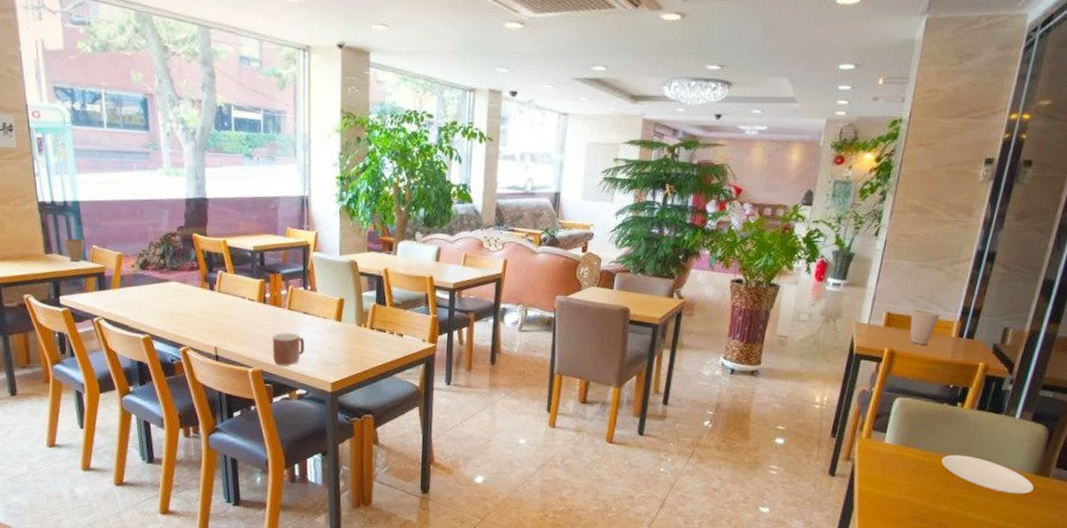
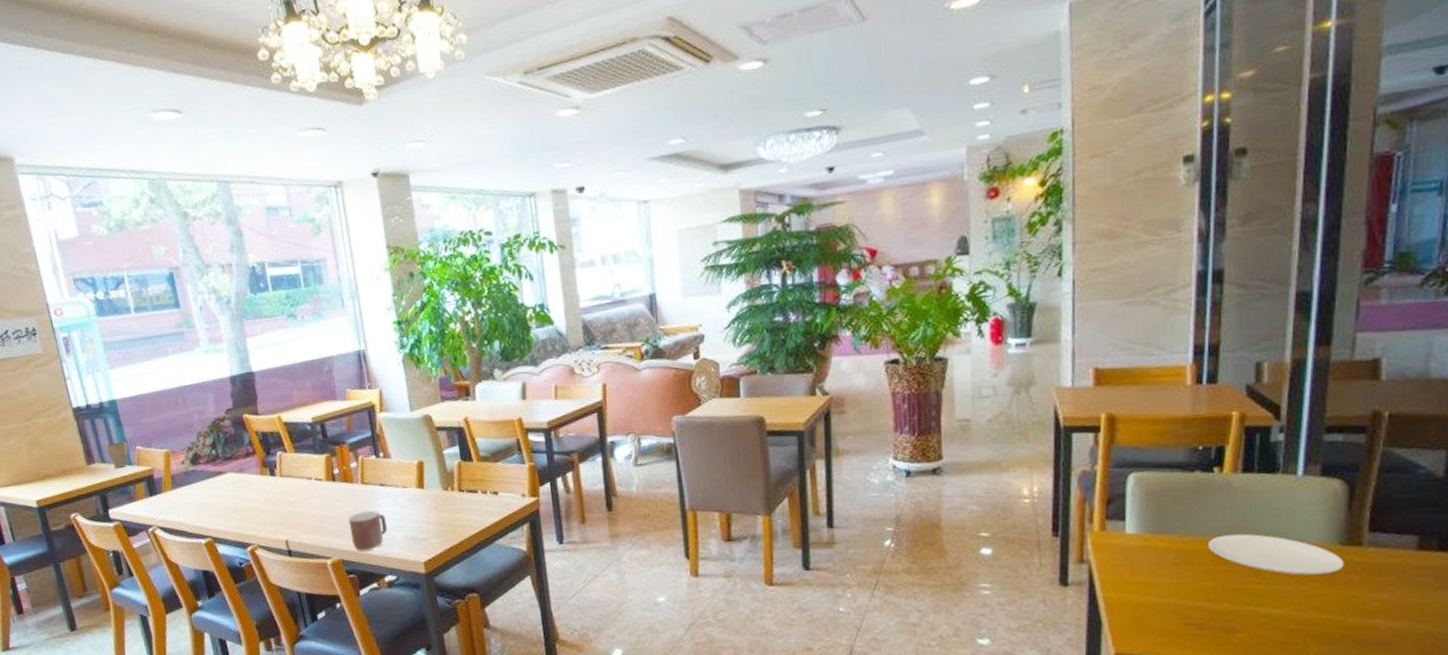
cup: present [909,309,941,345] -> none [1125,357,1166,402]

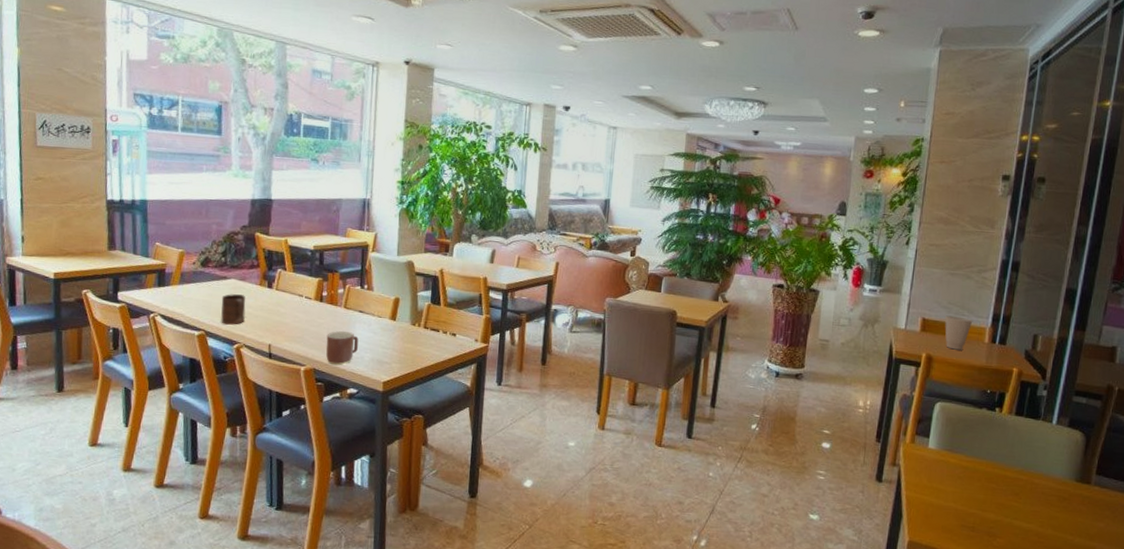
cup: present [106,441,128,468] -> none [129,235,149,258]
cup: none [221,489,253,526] -> present [221,294,246,325]
cup: none [1125,357,1166,402] -> present [944,315,973,350]
plate: present [1207,533,1344,576] -> none [984,460,1077,502]

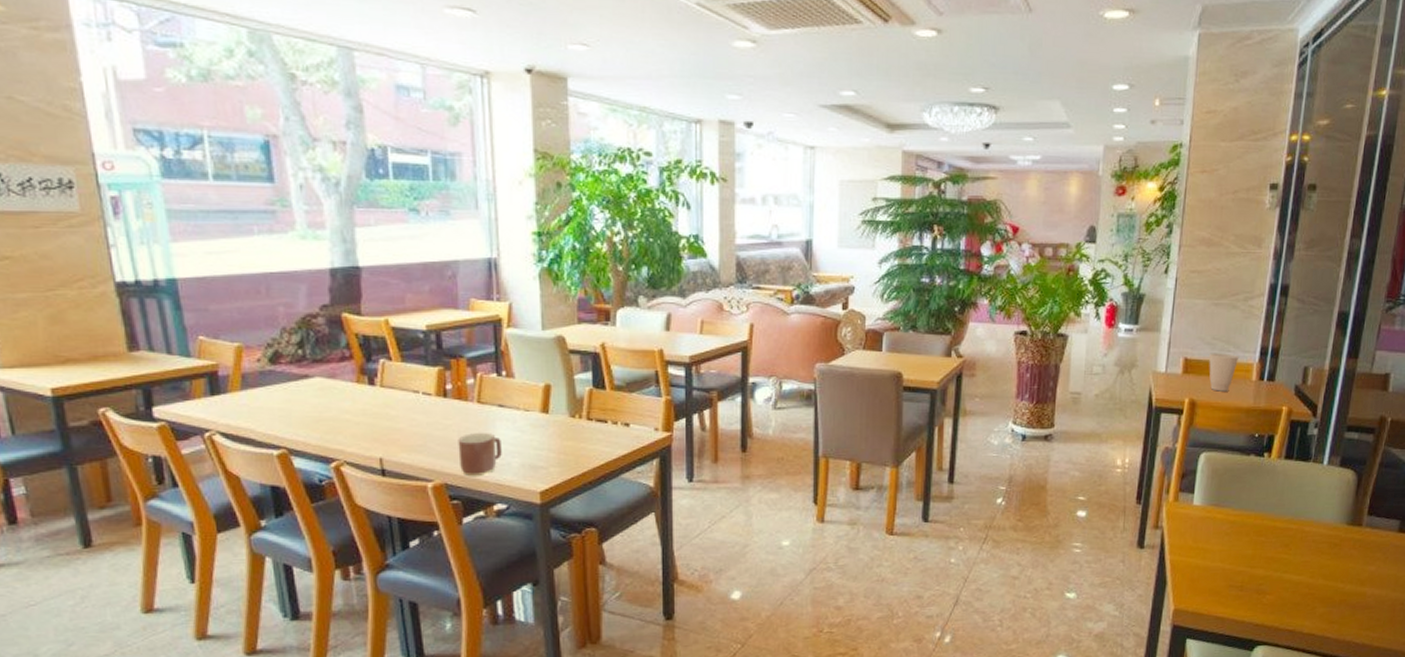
cup: present [221,294,246,325] -> none [305,397,342,438]

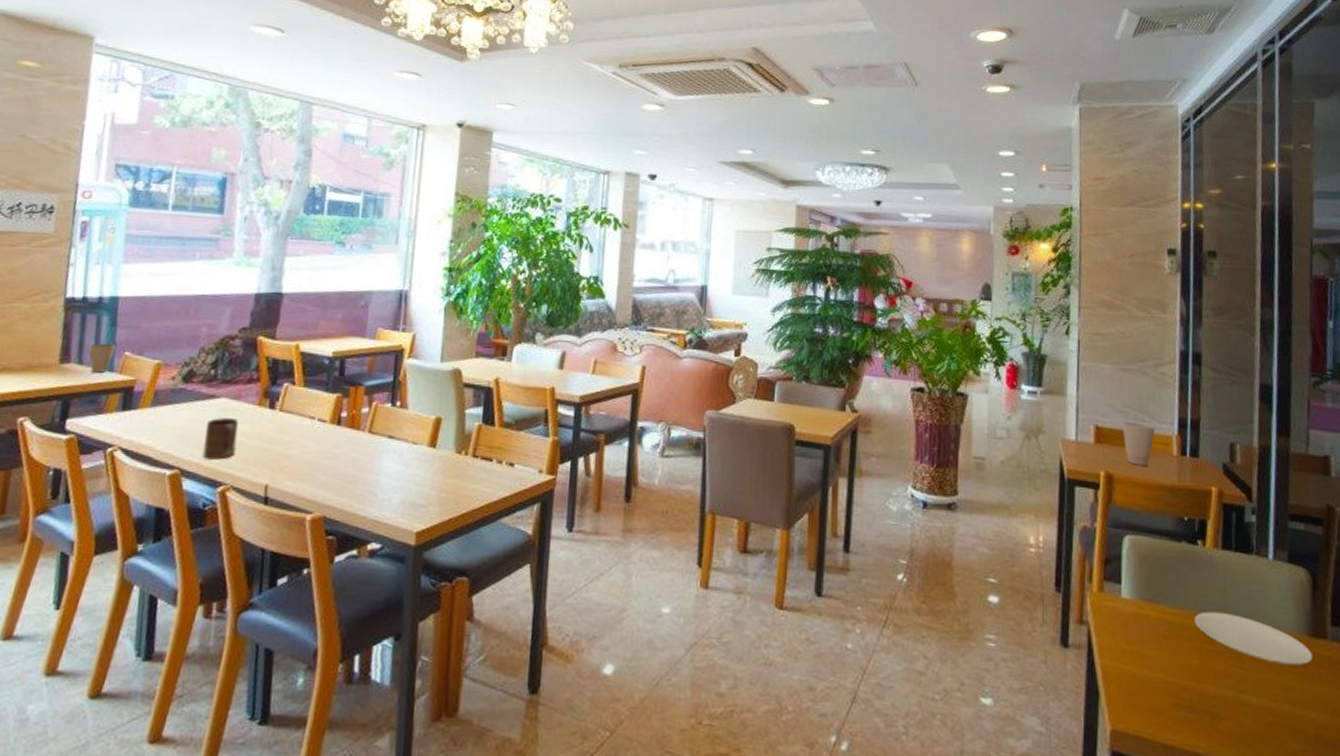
cup: none [157,328,187,359] -> present [88,343,117,373]
cup: none [305,397,342,438] -> present [203,418,239,460]
mug: present [458,433,502,476] -> none [341,464,386,510]
plate: none [1253,511,1348,549] -> present [1193,611,1313,666]

